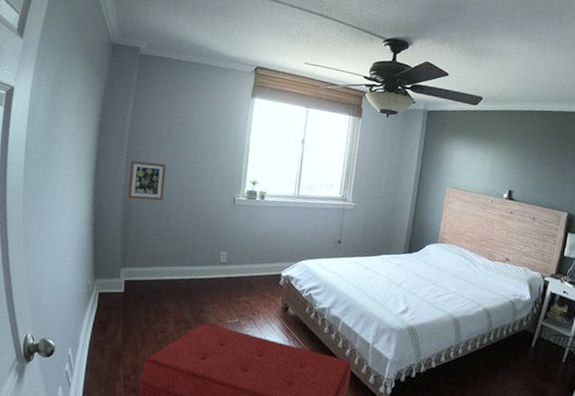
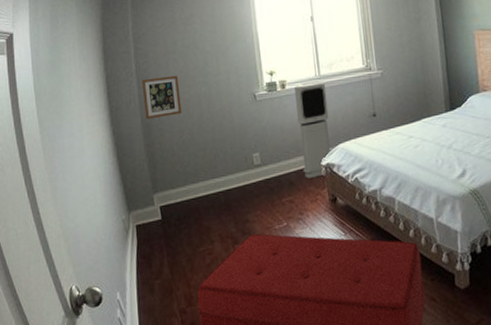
air purifier: none [263,197,302,286] -> present [294,81,330,178]

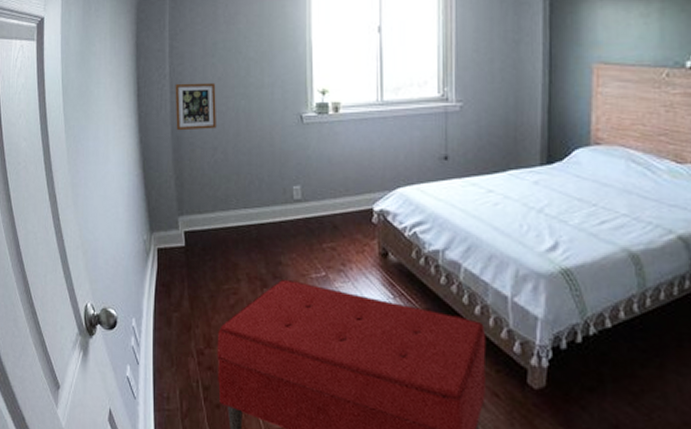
air purifier: present [294,81,330,178] -> none [350,107,389,225]

